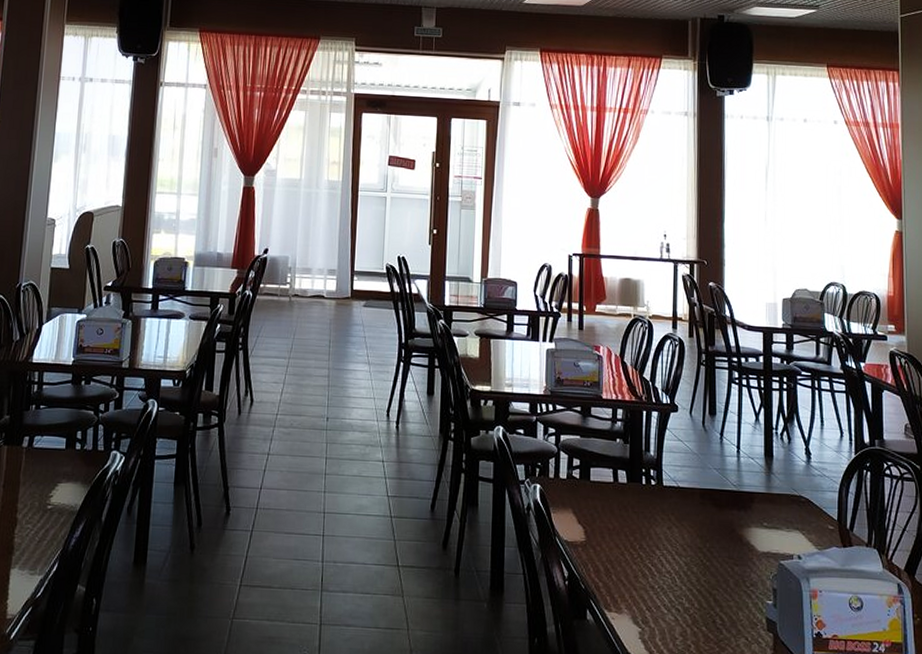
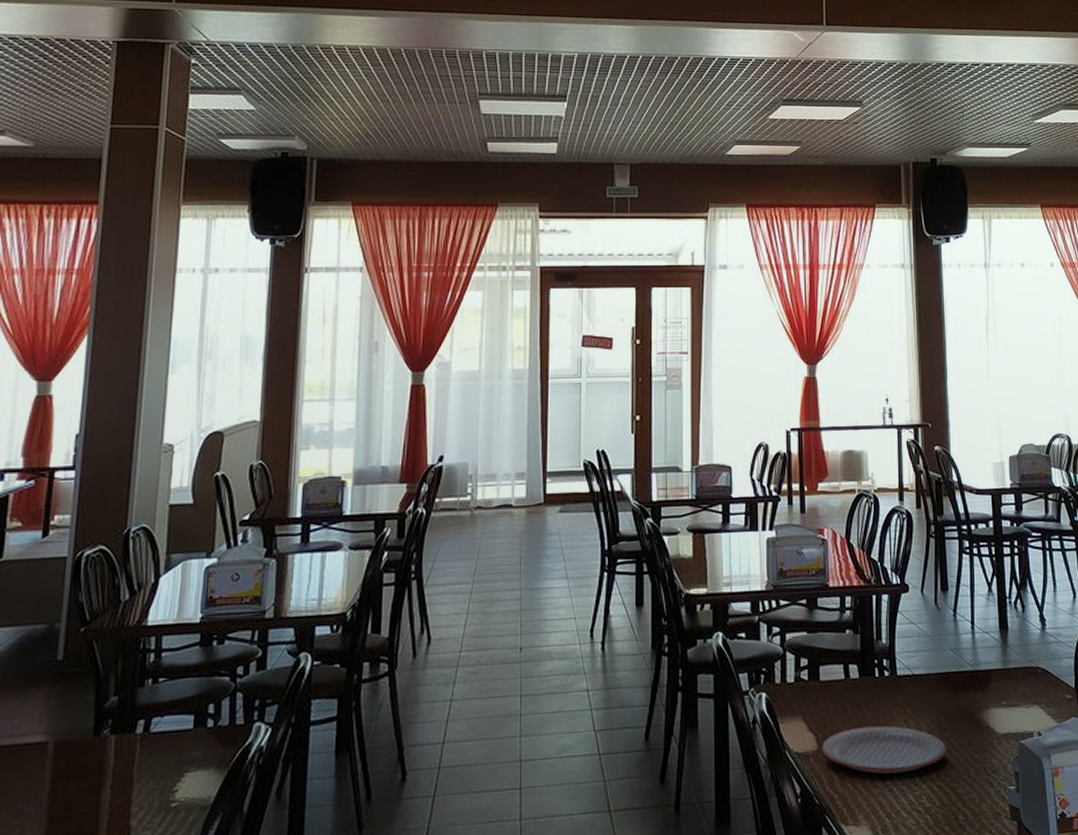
plate: none [589,526,707,573] -> present [822,725,946,774]

